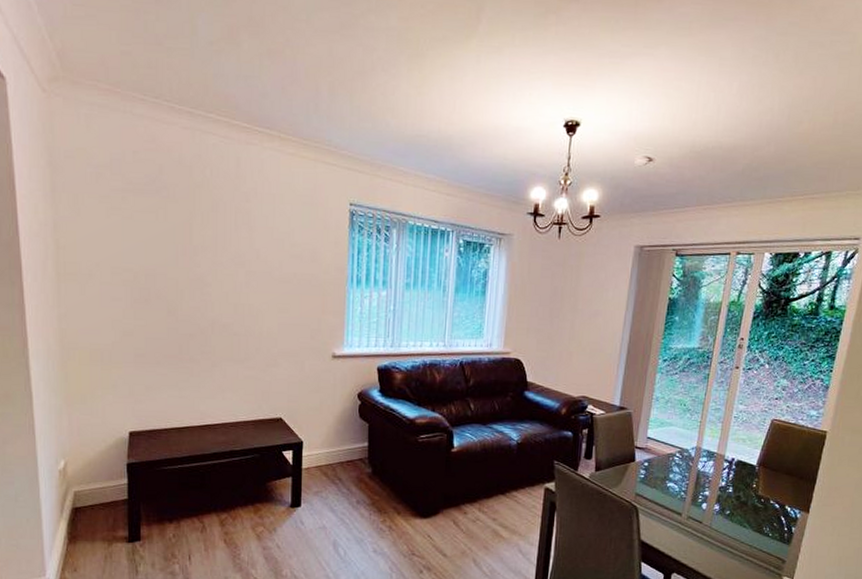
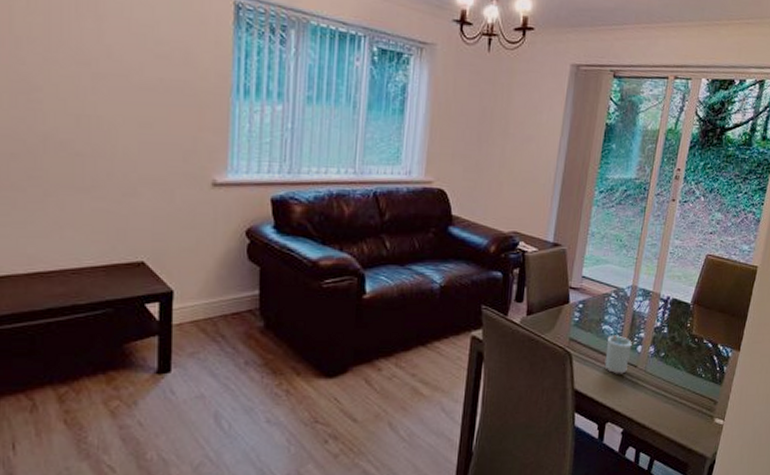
cup: none [670,492,697,529] -> present [604,335,632,374]

